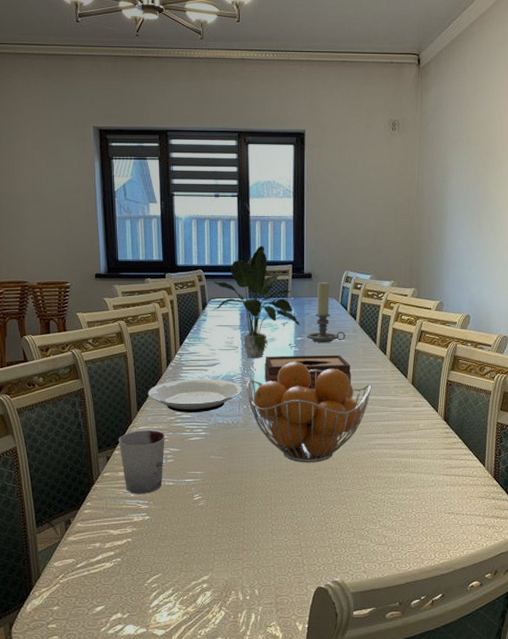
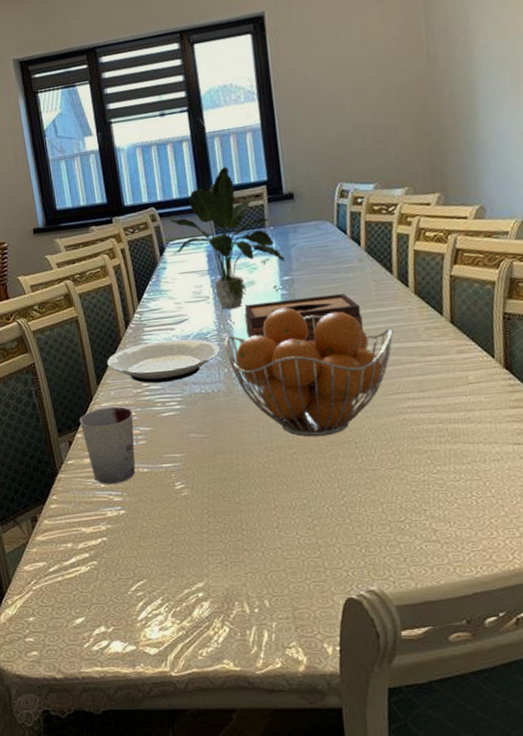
candle holder: present [306,281,346,343] -> none [295,200,349,281]

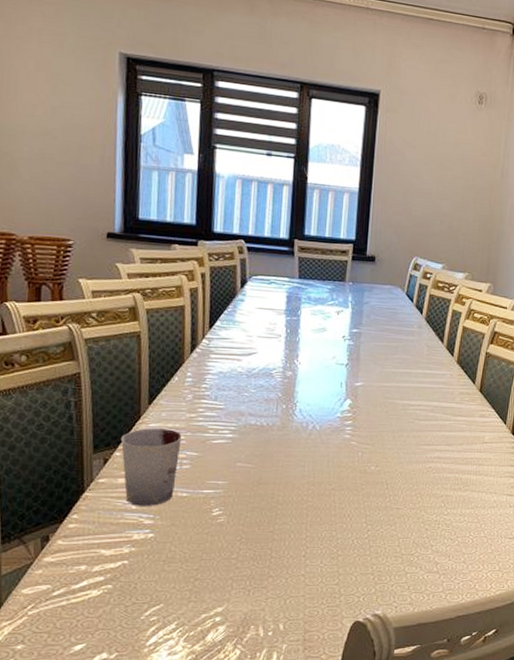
plate: present [106,338,220,383] -> none [163,369,282,410]
potted plant: present [170,166,285,310] -> none [254,218,357,350]
fruit basket: present [224,307,393,437] -> none [287,356,435,476]
tissue box: present [245,294,364,342] -> none [310,348,413,391]

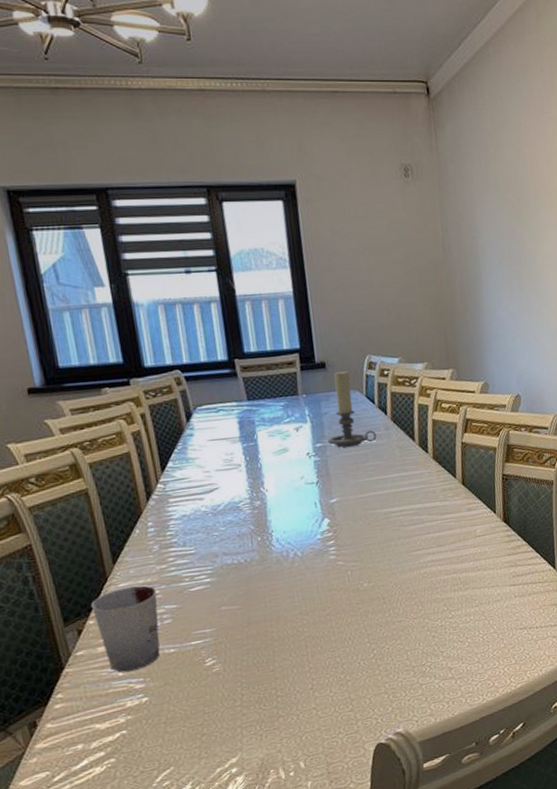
candle holder: none [363,267,409,338] -> present [327,370,377,448]

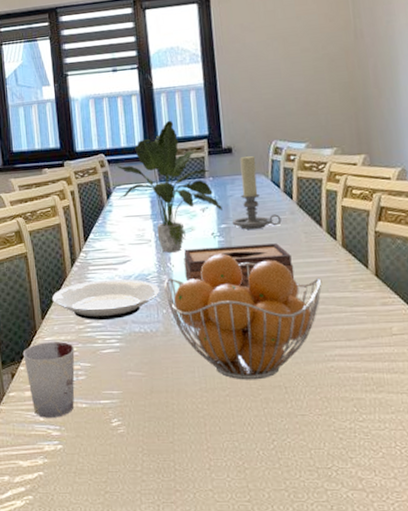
plate: none [124,508,253,558] -> present [51,278,160,320]
potted plant: none [197,331,317,477] -> present [117,120,222,253]
fruit basket: none [257,473,416,598] -> present [164,253,322,380]
tissue box: none [278,459,390,507] -> present [184,243,295,288]

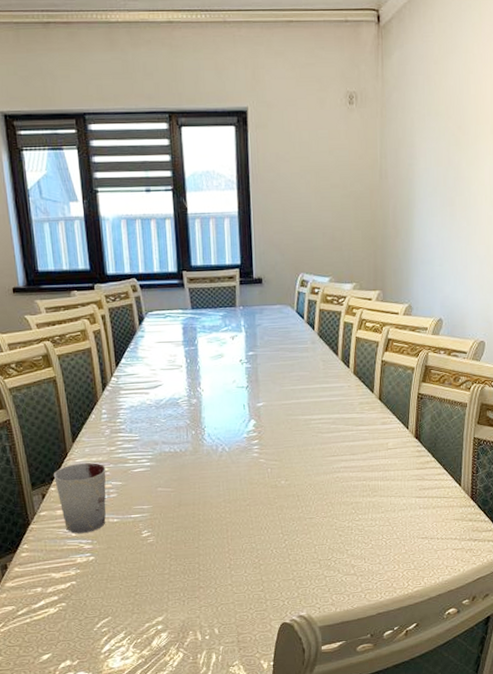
plate: present [51,278,160,320] -> none [82,402,189,442]
potted plant: present [117,120,222,253] -> none [150,247,251,378]
fruit basket: present [164,253,322,380] -> none [193,379,335,492]
tissue box: present [184,243,295,288] -> none [213,370,312,410]
candle holder: present [231,155,282,230] -> none [258,286,303,357]

